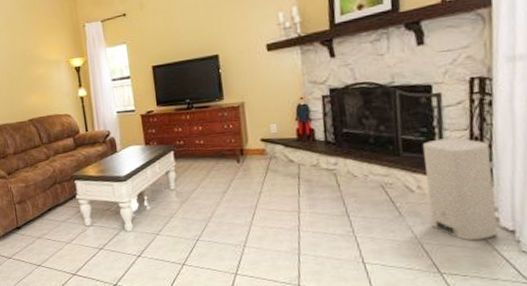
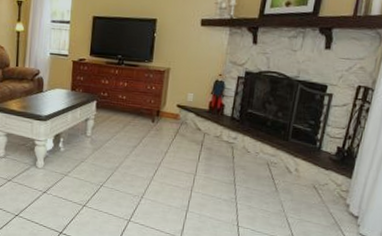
water heater: present [423,137,499,241] -> none [298,132,358,221]

